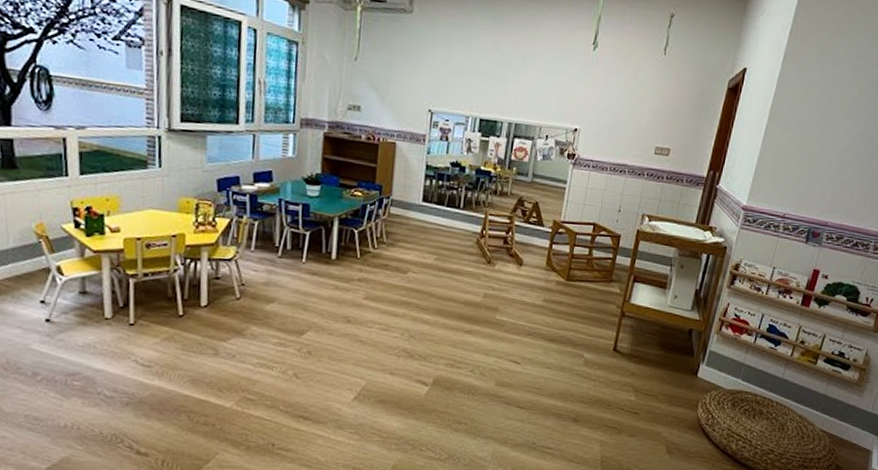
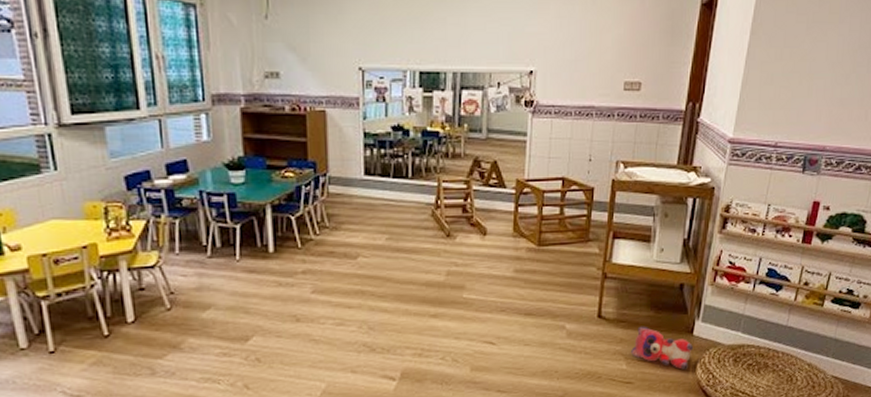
stuffed animal: none [640,363,697,408] -> present [631,326,694,371]

